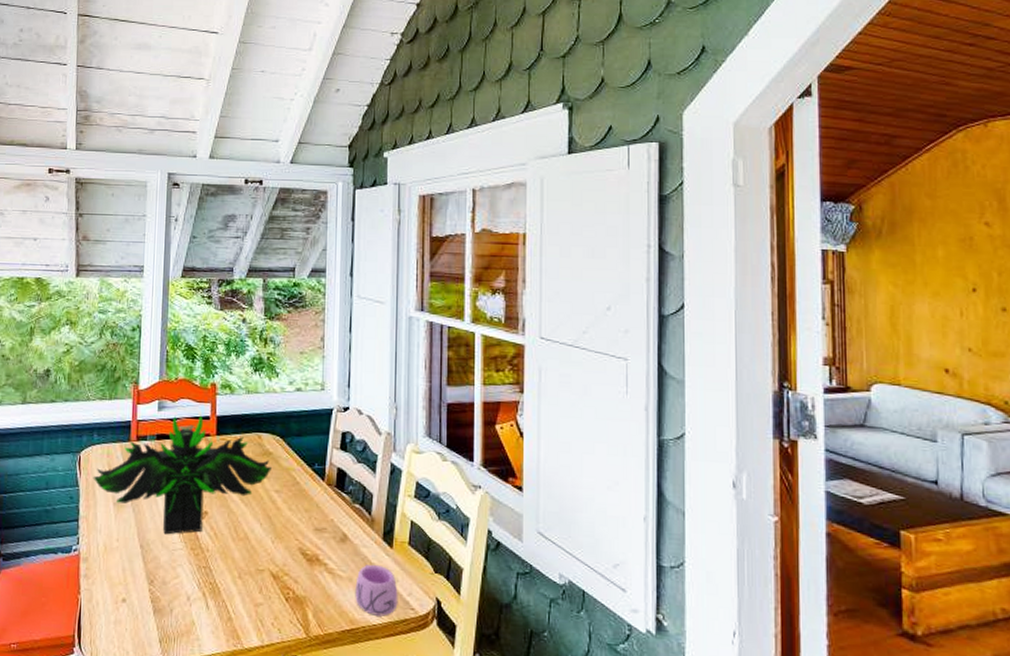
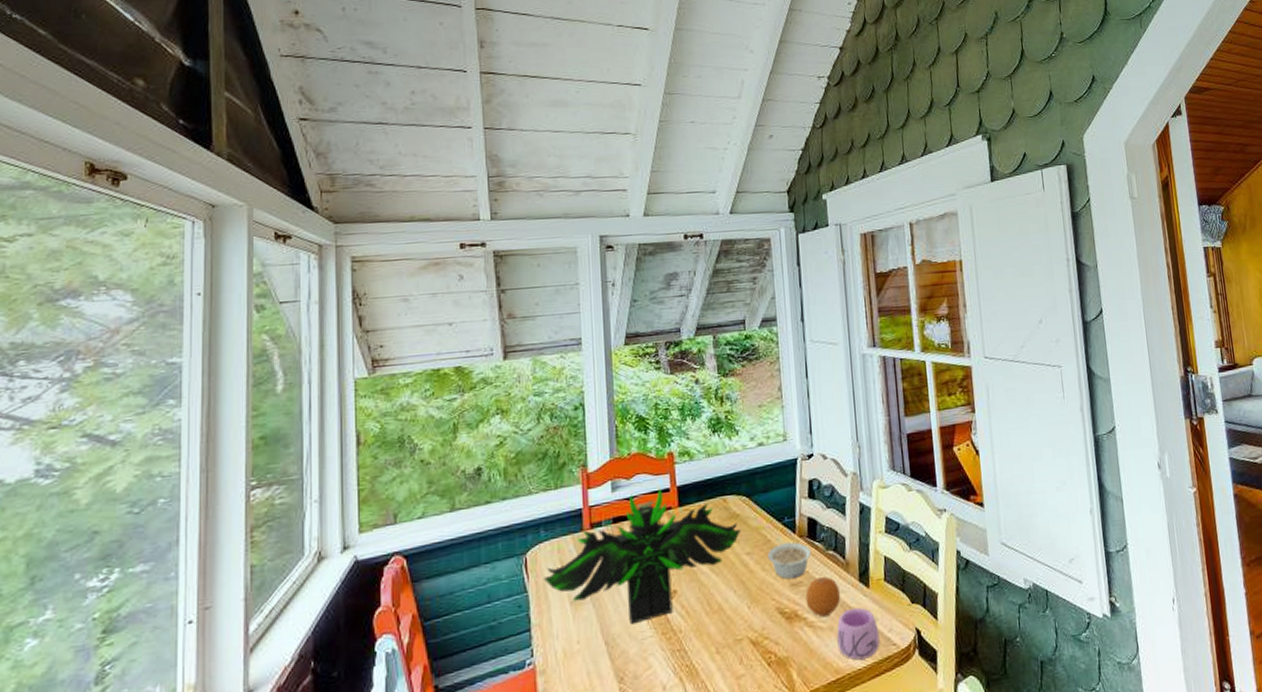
legume: none [295,488,337,524] -> present [768,542,811,579]
fruit: none [328,527,363,567] -> present [805,576,841,618]

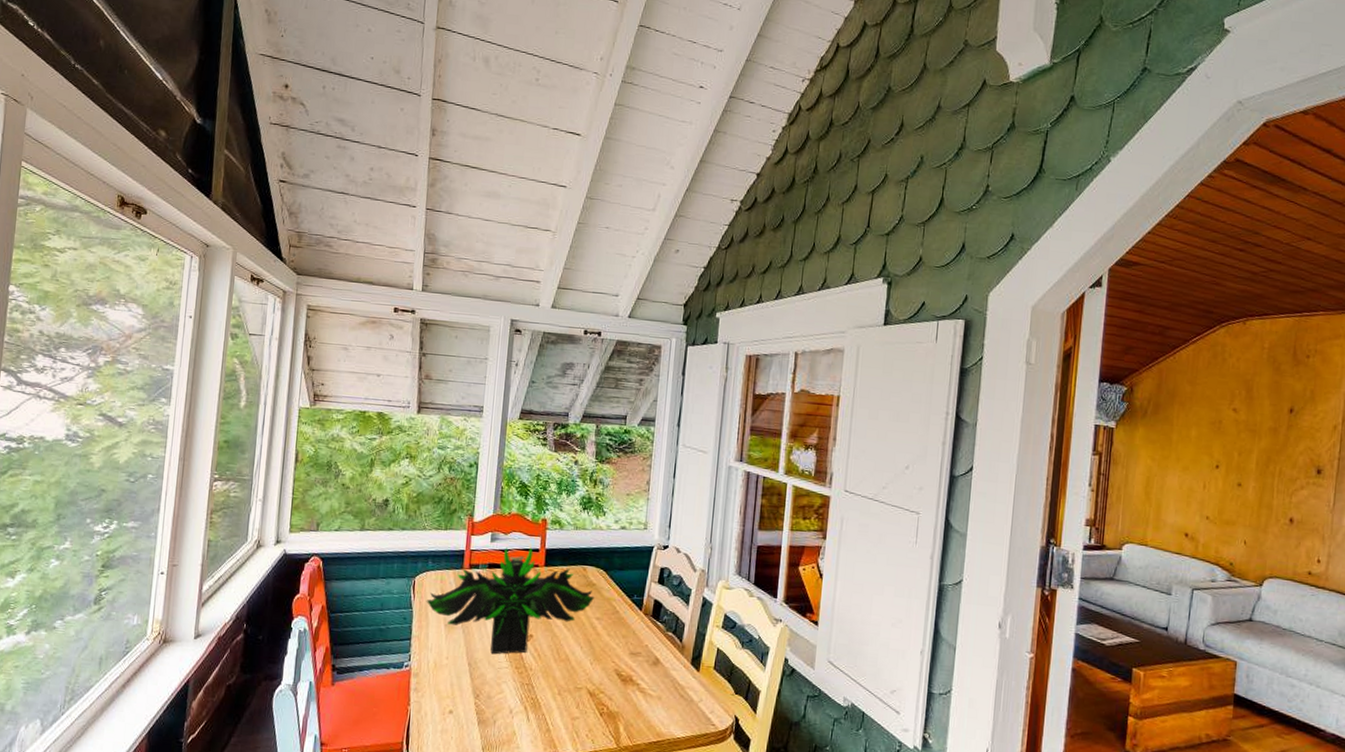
legume: present [768,542,811,579] -> none [614,617,653,649]
fruit: present [805,576,841,618] -> none [641,652,673,688]
mug: present [837,607,880,660] -> none [663,685,702,731]

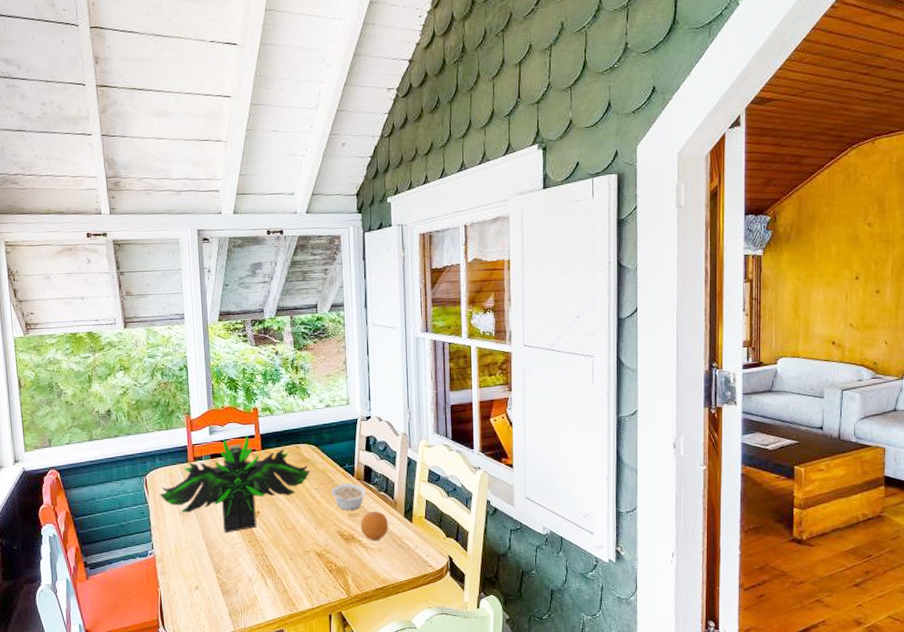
legume: none [614,617,653,649] -> present [331,483,366,511]
fruit: none [641,652,673,688] -> present [360,510,389,542]

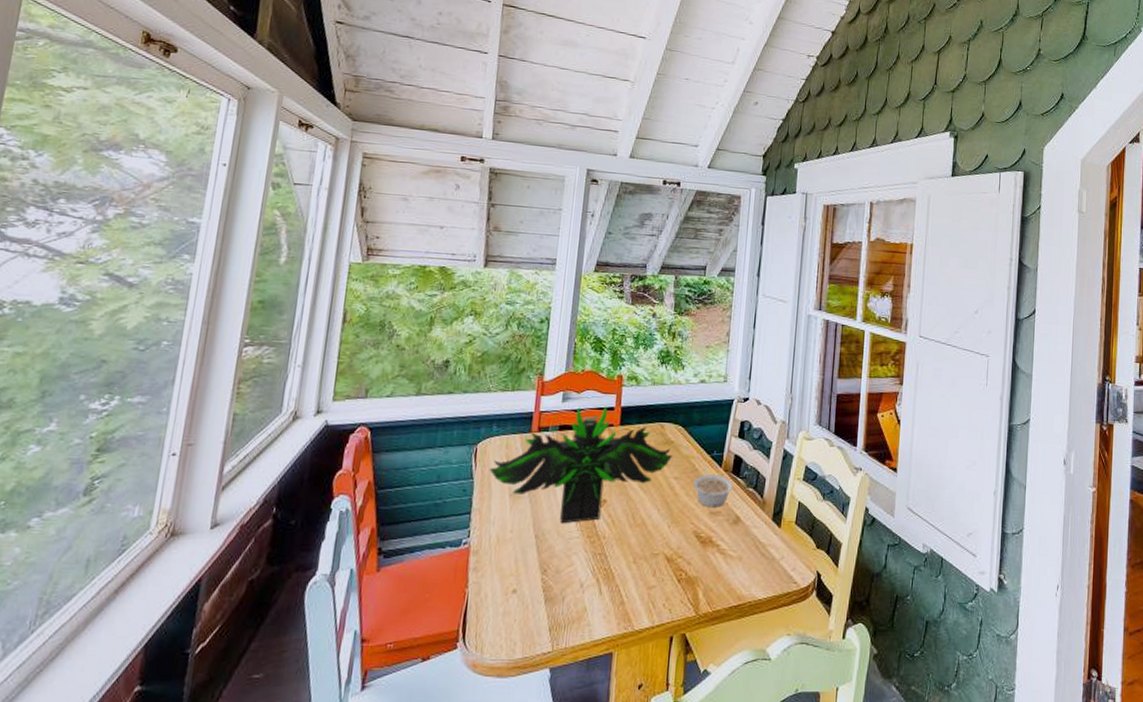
fruit: present [360,510,389,542] -> none [721,510,754,548]

